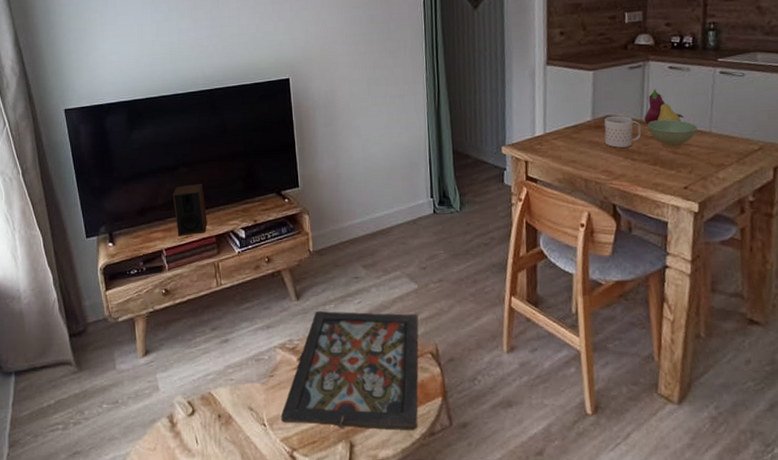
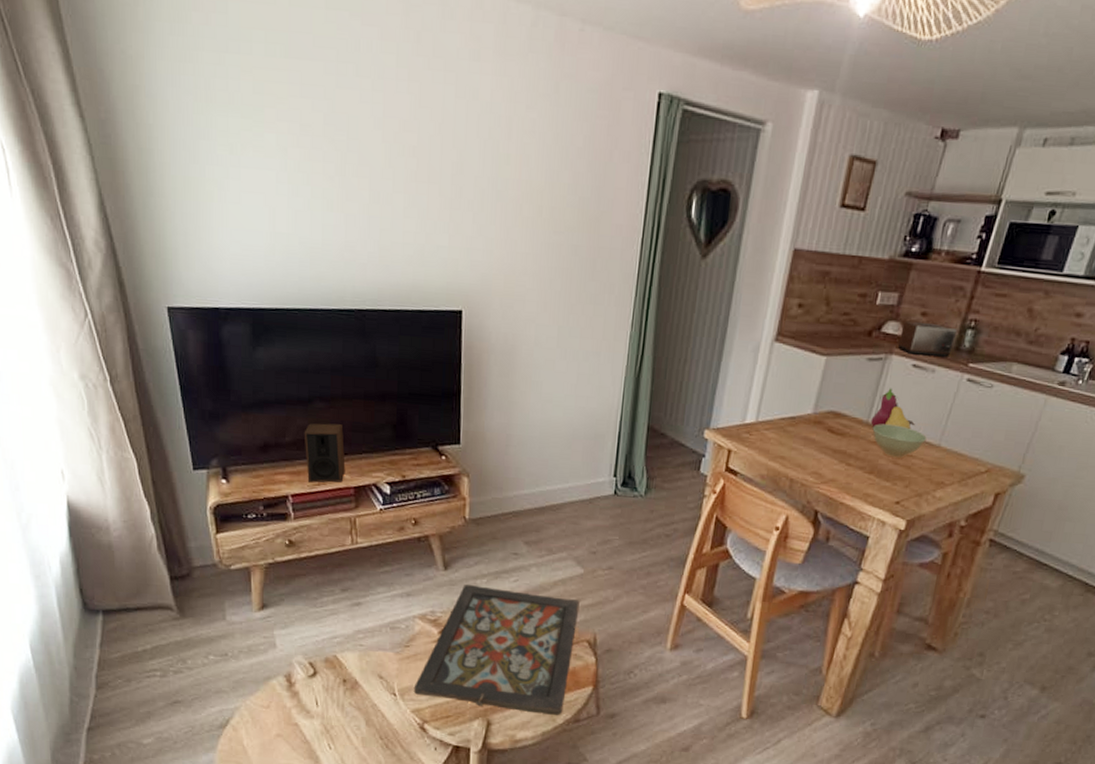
mug: present [604,115,642,148] -> none [821,412,866,450]
toaster: none [652,30,701,59] -> present [898,320,958,357]

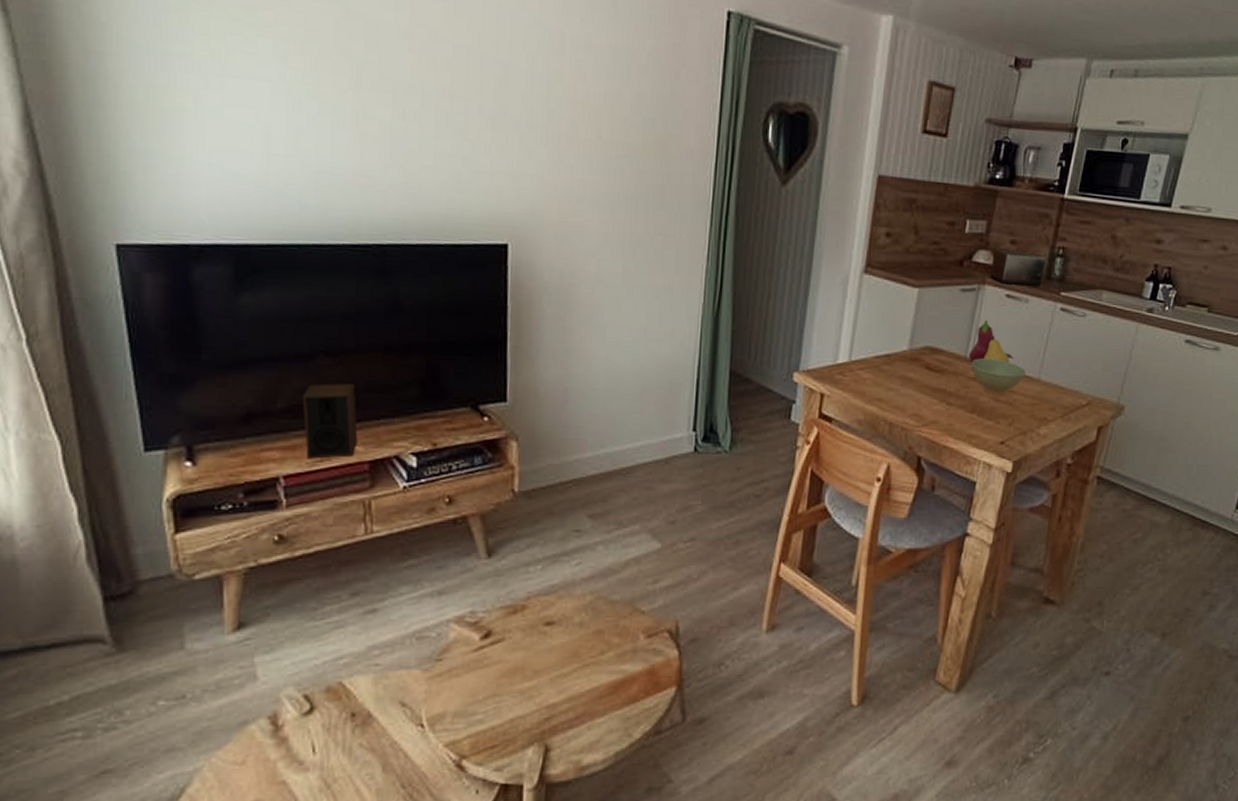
decorative tray: present [413,584,580,716] -> none [447,572,657,730]

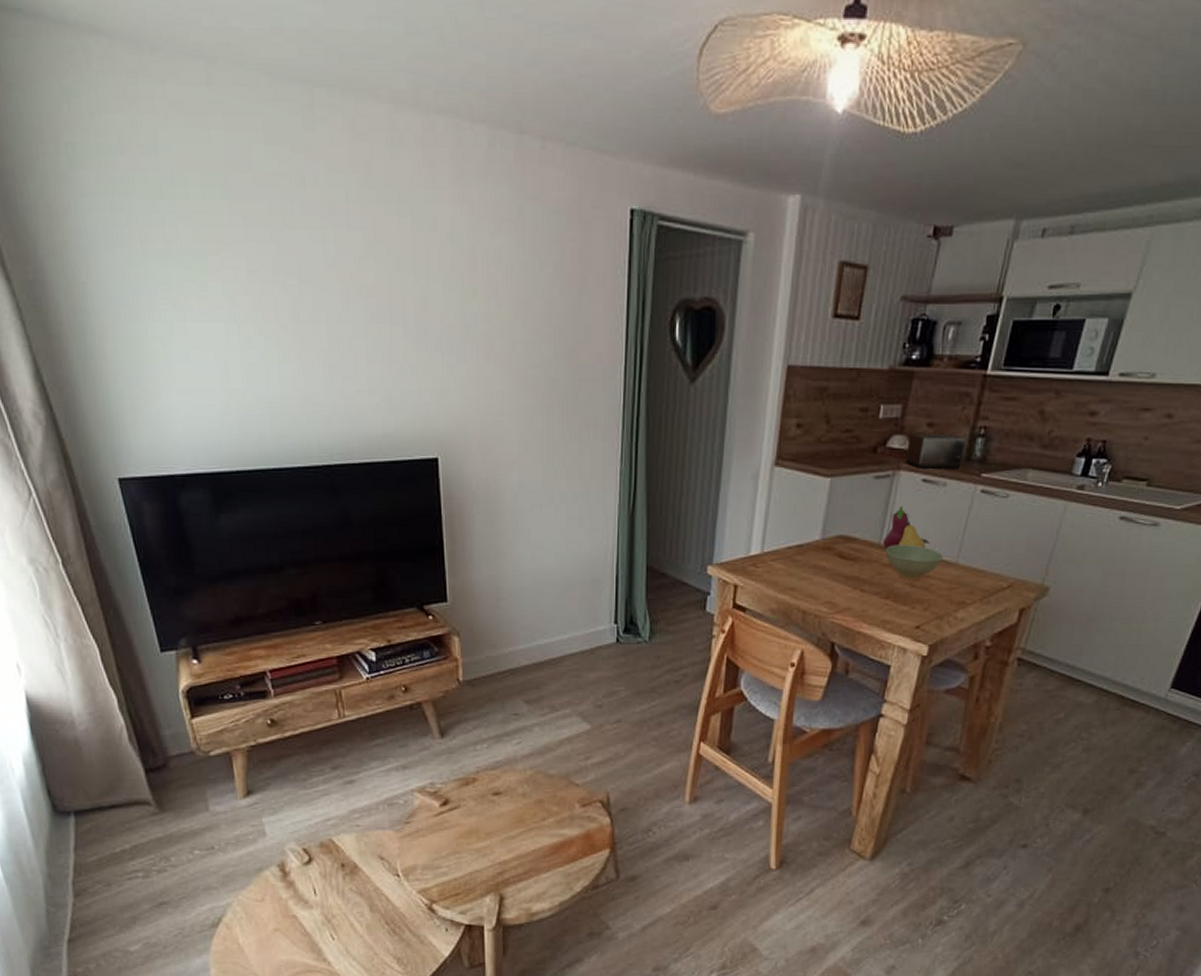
speaker: present [302,383,358,459] -> none [277,590,326,656]

